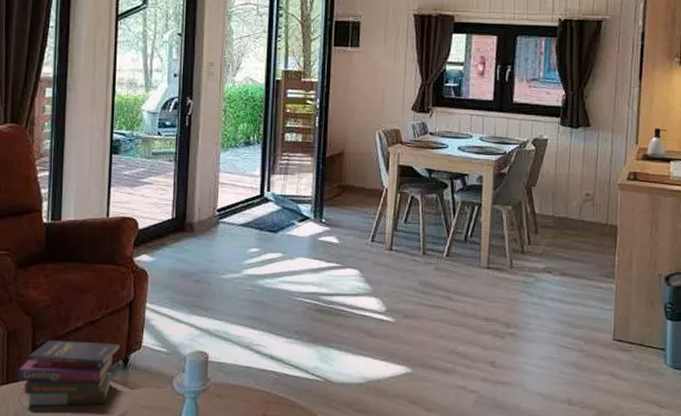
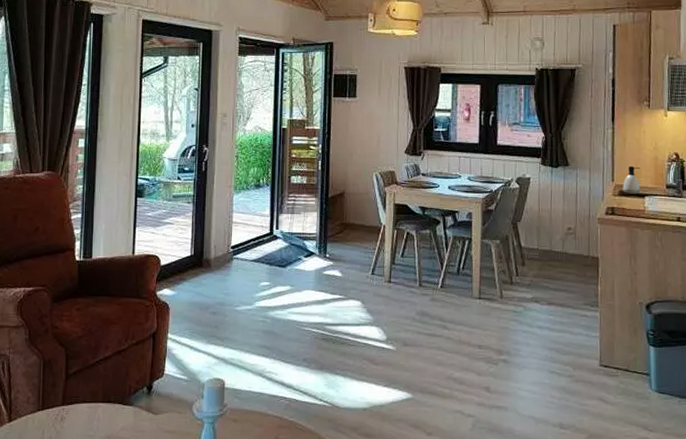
books: present [18,340,120,406] -> none [52,368,145,431]

